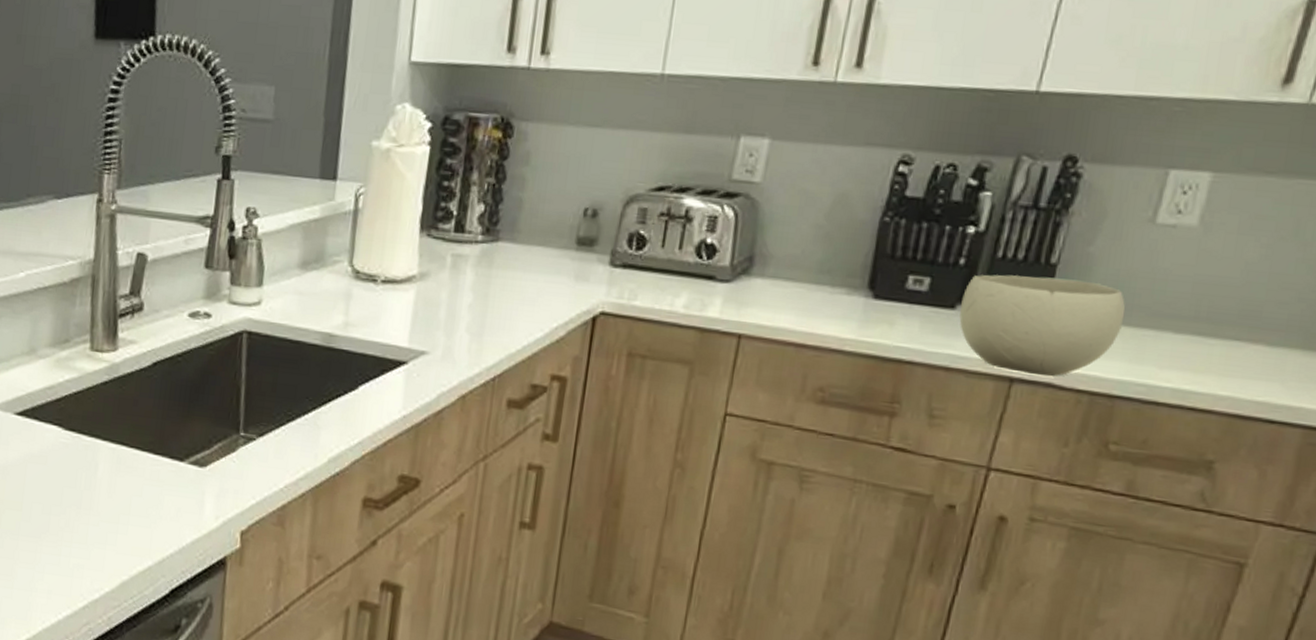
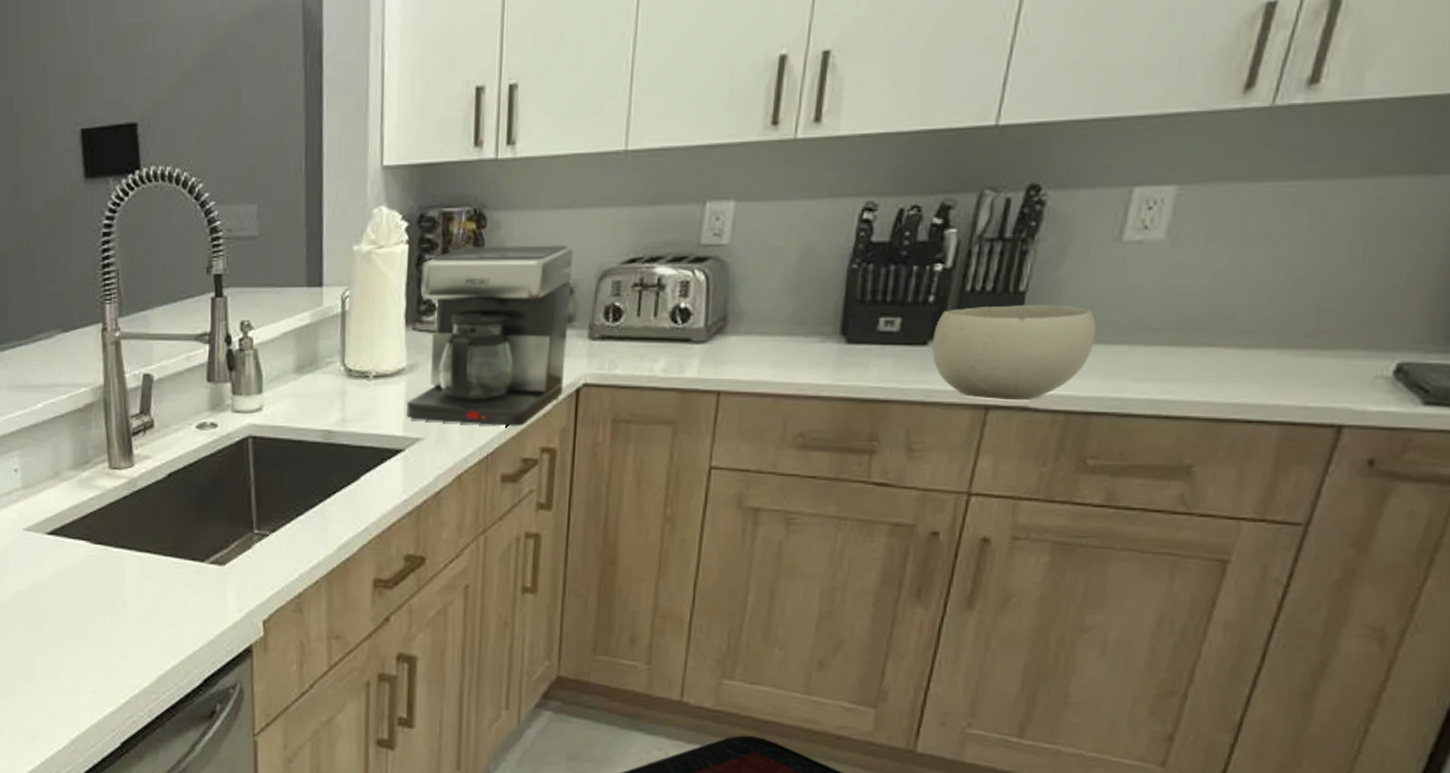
coffee maker: none [413,155,601,351] -> present [407,245,574,427]

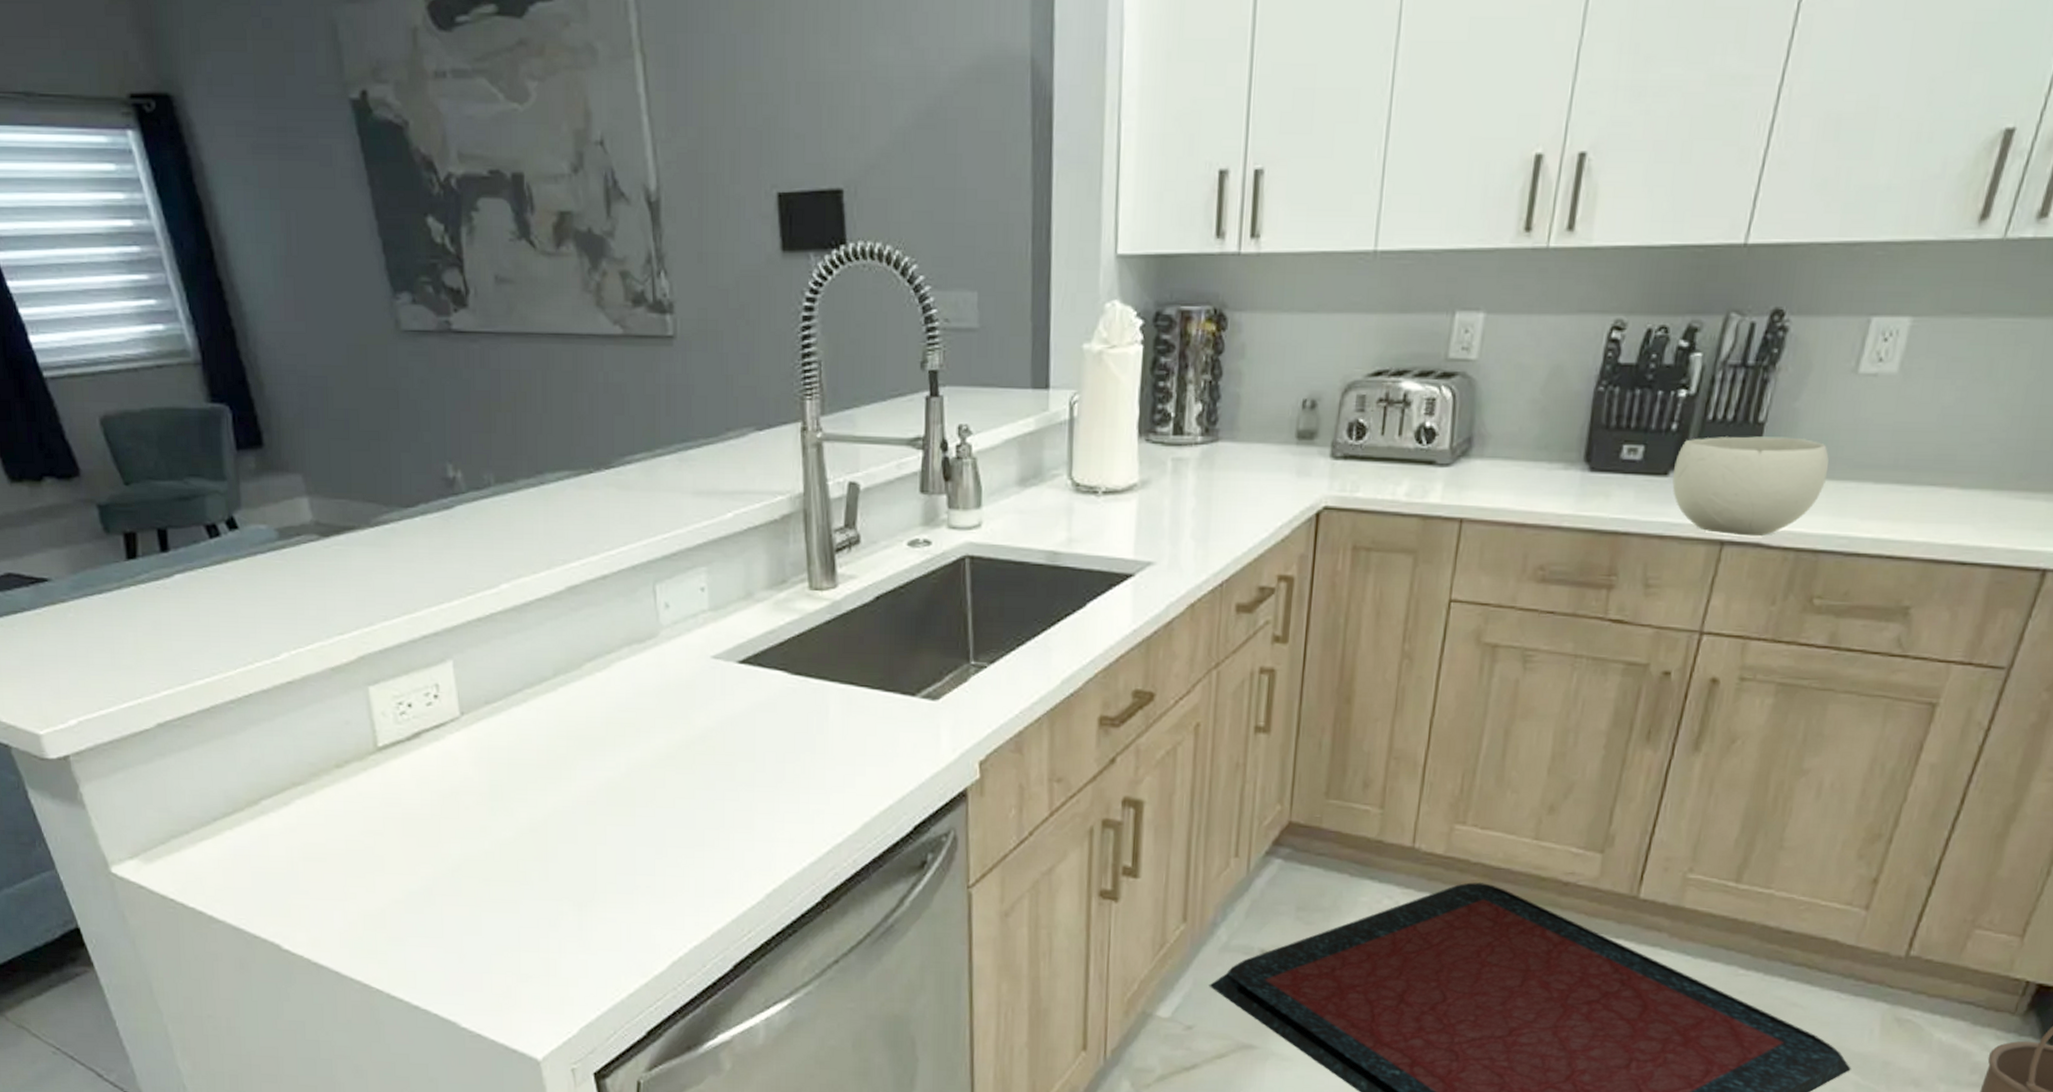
coffee maker: present [407,245,574,427] -> none [1138,350,1318,552]

